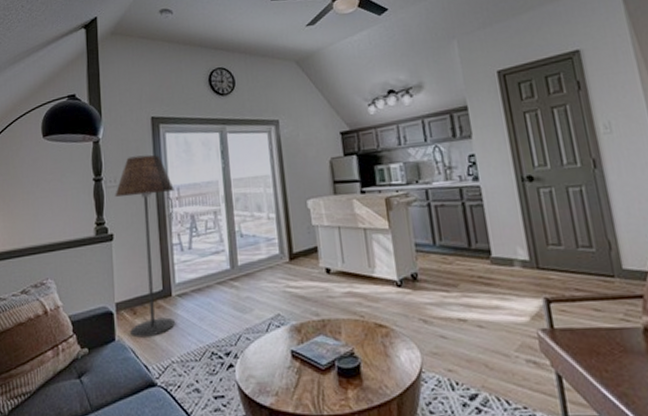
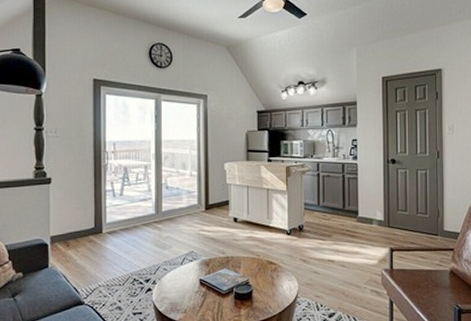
floor lamp: present [115,154,175,338] -> none [55,112,111,266]

